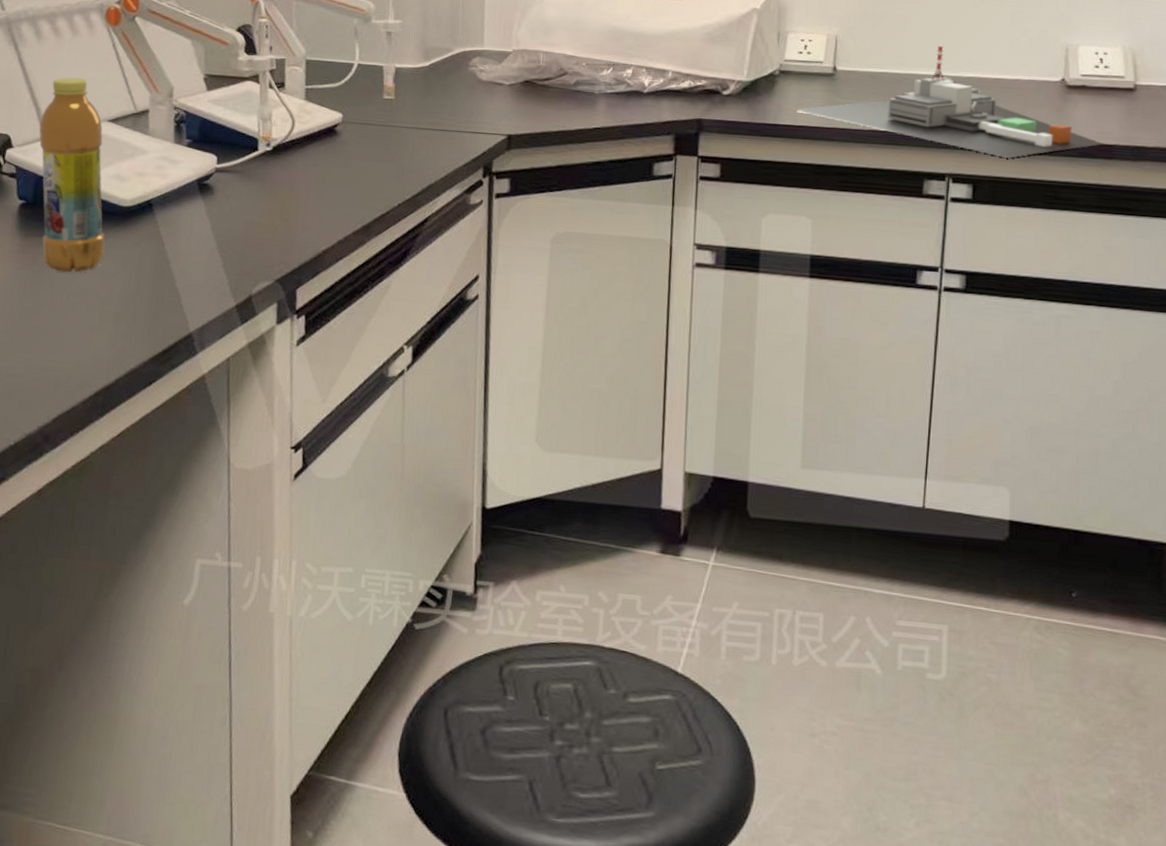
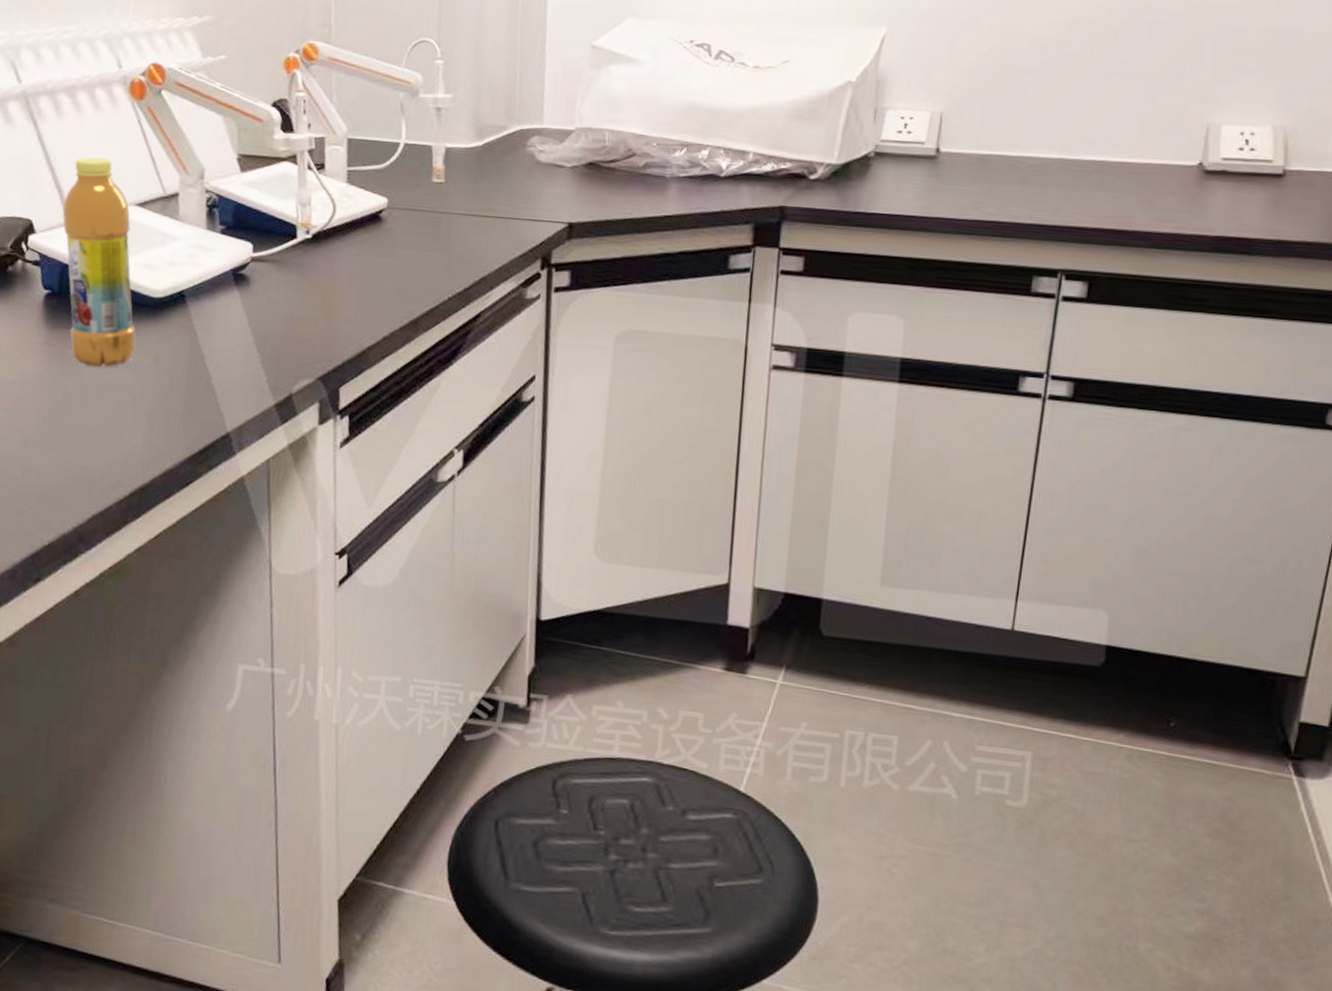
desk organizer: present [793,45,1104,158] -> none [888,124,1243,253]

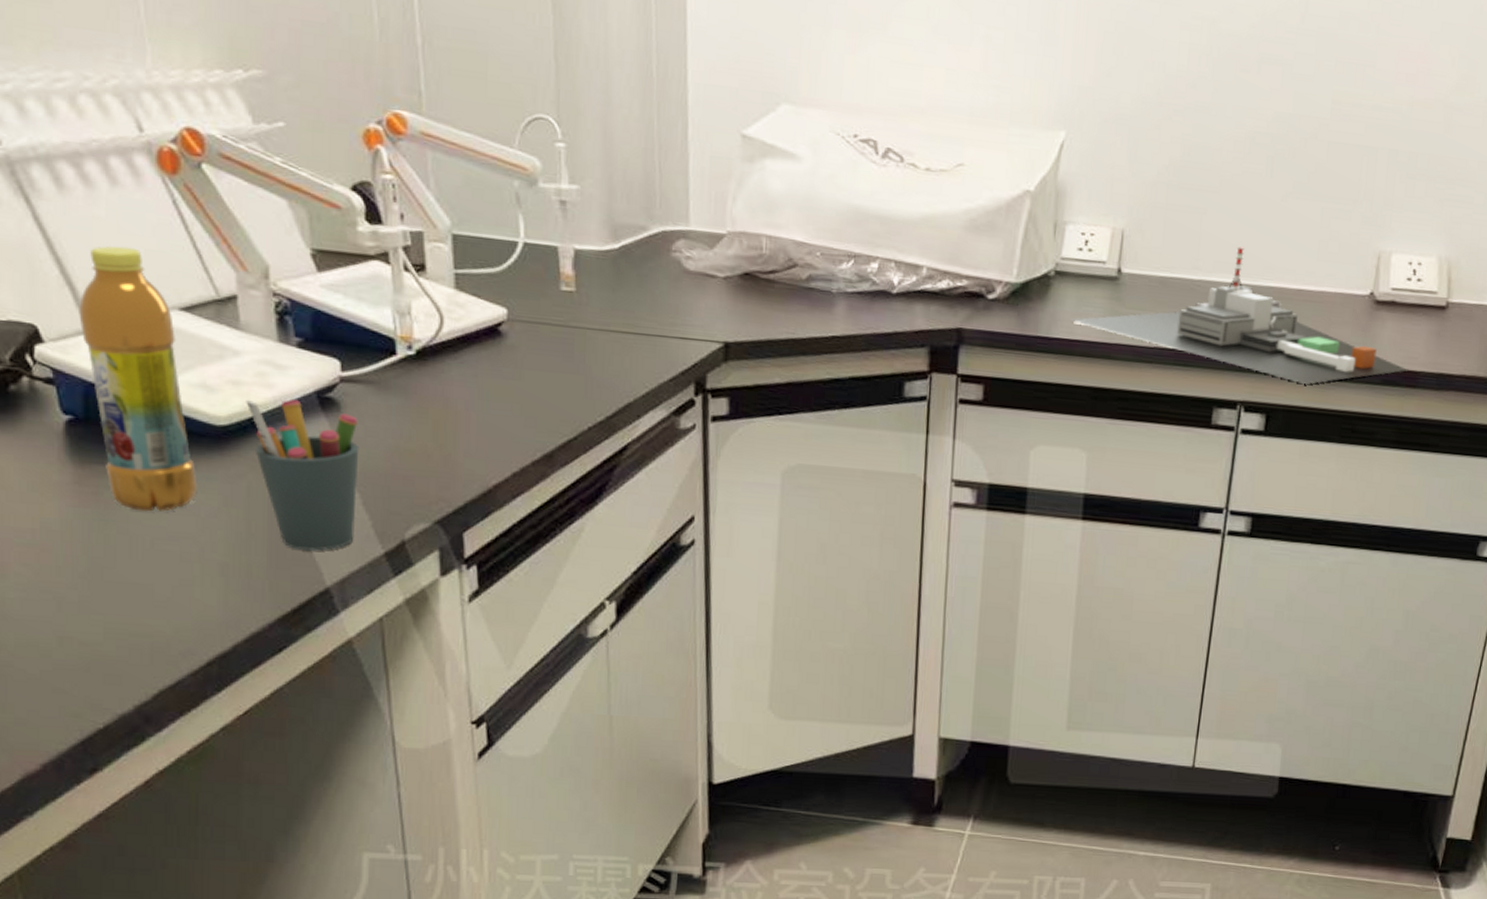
pen holder: none [178,276,263,402] -> present [246,400,359,552]
desk organizer: none [888,124,1243,253] -> present [1070,246,1409,384]

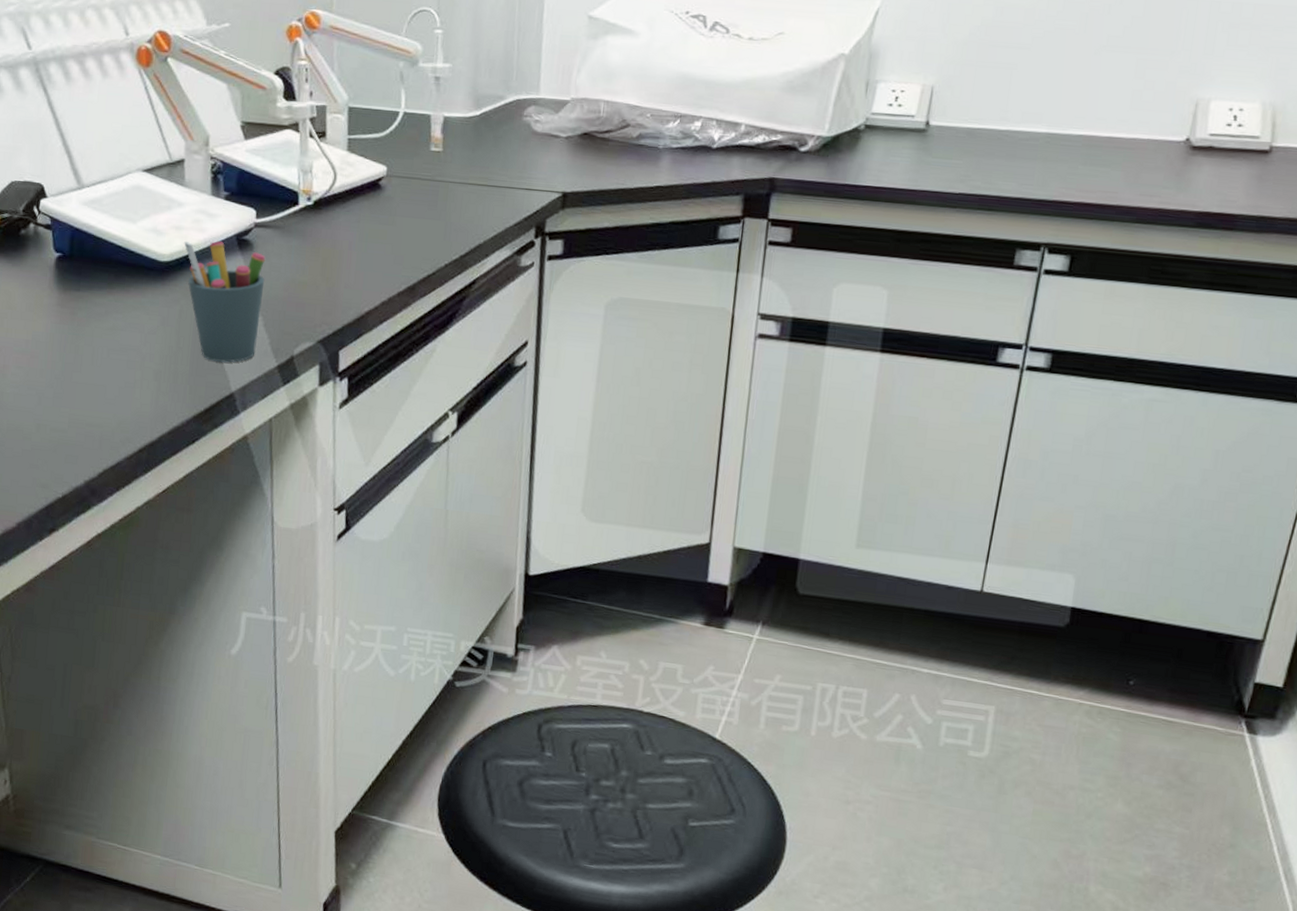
bottle: present [79,246,198,512] -> none [72,123,144,329]
desk organizer: present [1070,246,1409,384] -> none [877,98,1226,227]

